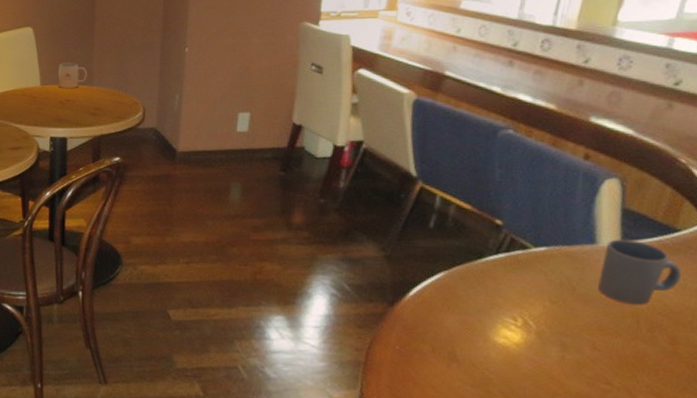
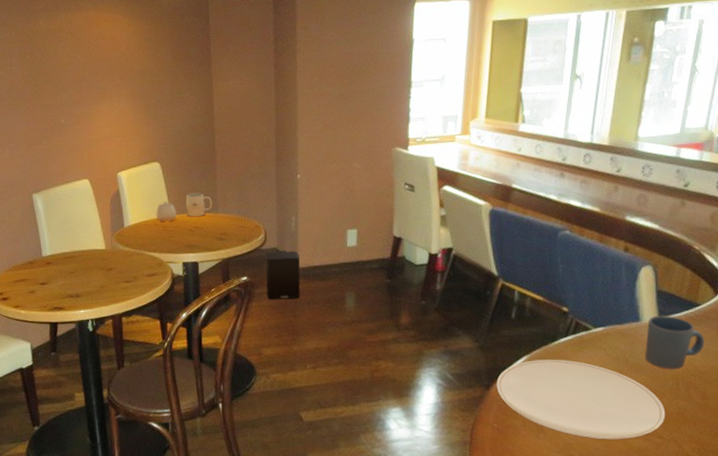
sugar bowl: none [25,70,47,93] -> present [156,202,177,223]
pedal bin: none [140,130,181,186] -> present [265,250,301,300]
plate: none [402,277,619,382] -> present [496,359,666,441]

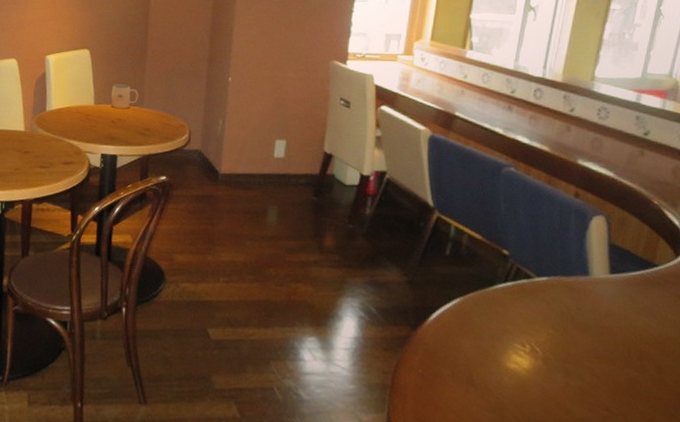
sugar bowl: present [156,202,177,223] -> none [79,90,101,112]
pedal bin: present [265,250,301,300] -> none [184,152,223,206]
plate: present [496,359,666,441] -> none [424,303,615,408]
mug: present [645,315,705,371] -> none [593,271,662,336]

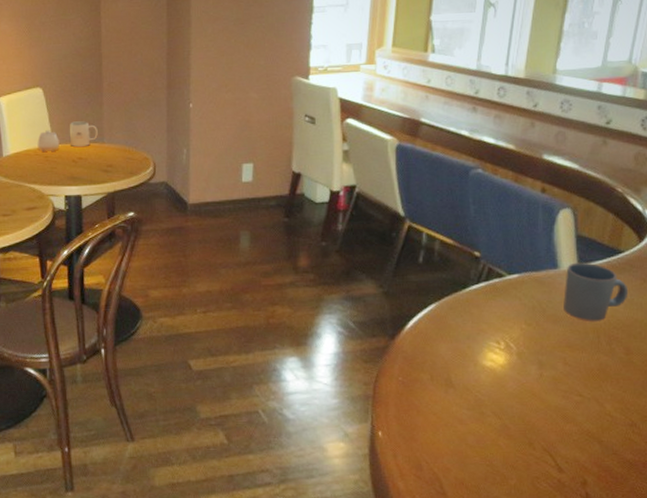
sugar bowl: none [79,90,101,112] -> present [37,130,60,153]
mug: none [593,271,662,336] -> present [563,262,629,323]

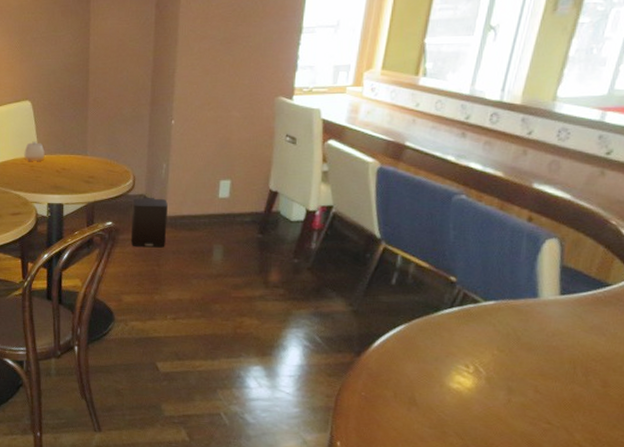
mug: present [69,121,98,148] -> none [54,134,81,159]
pedal bin: none [154,184,192,238] -> present [130,197,168,248]
mug: present [563,262,629,323] -> none [540,293,613,354]

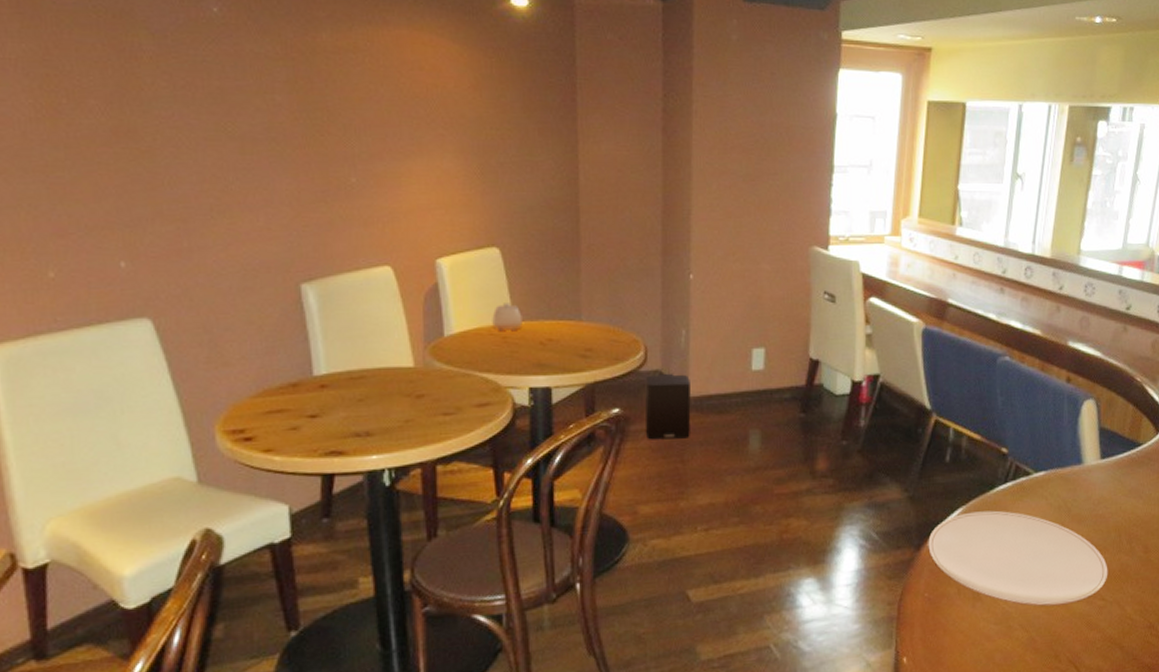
plate: none [368,329,558,422] -> present [928,510,1108,607]

